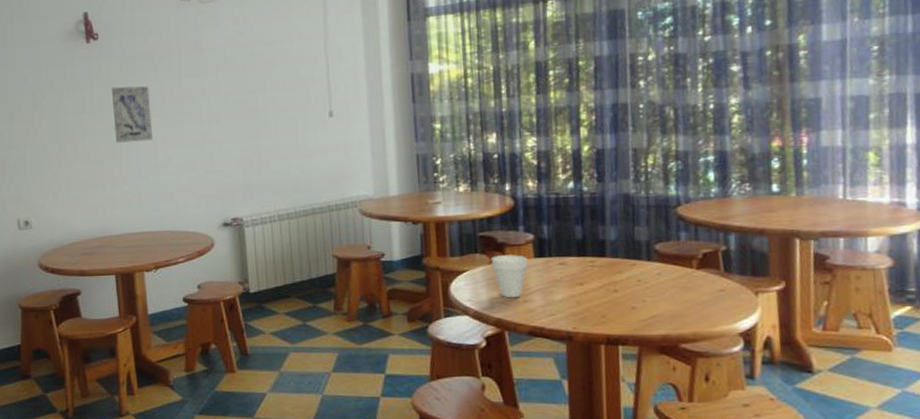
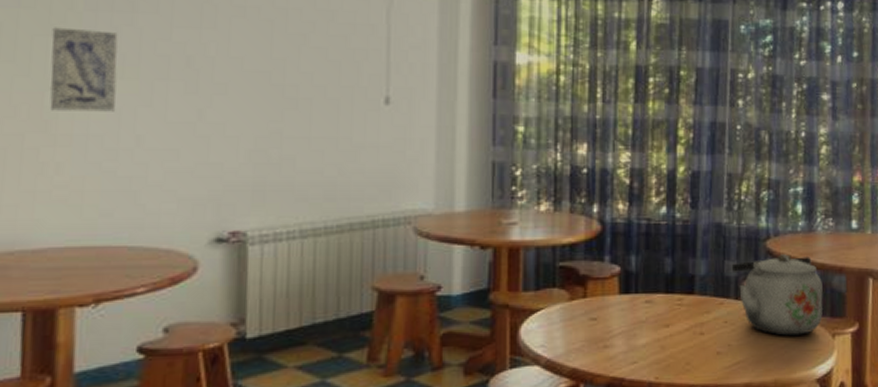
cup: present [491,254,529,298] -> none [570,289,612,343]
kettle: none [641,219,744,293] -> present [731,254,824,336]

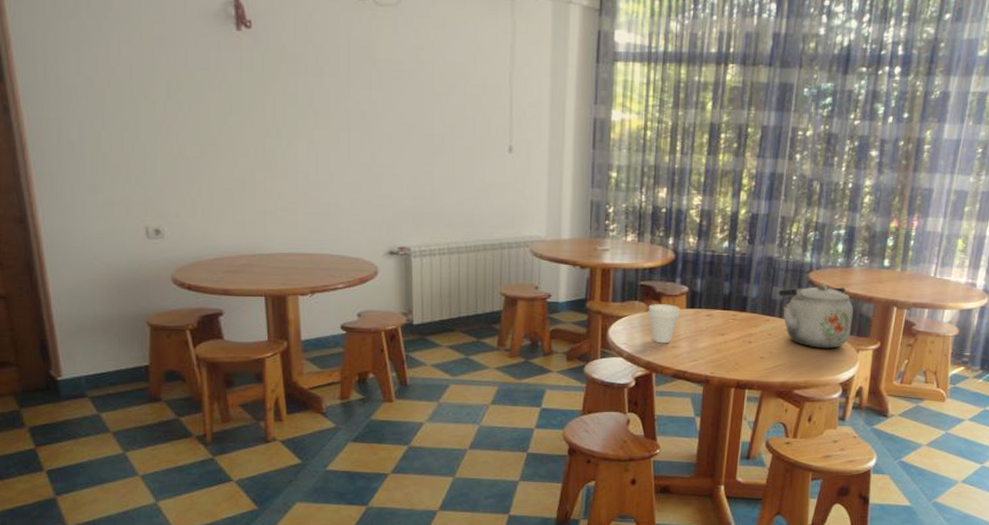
wall art: present [49,27,118,112] -> none [266,87,315,154]
cup: none [570,289,612,343] -> present [648,303,680,344]

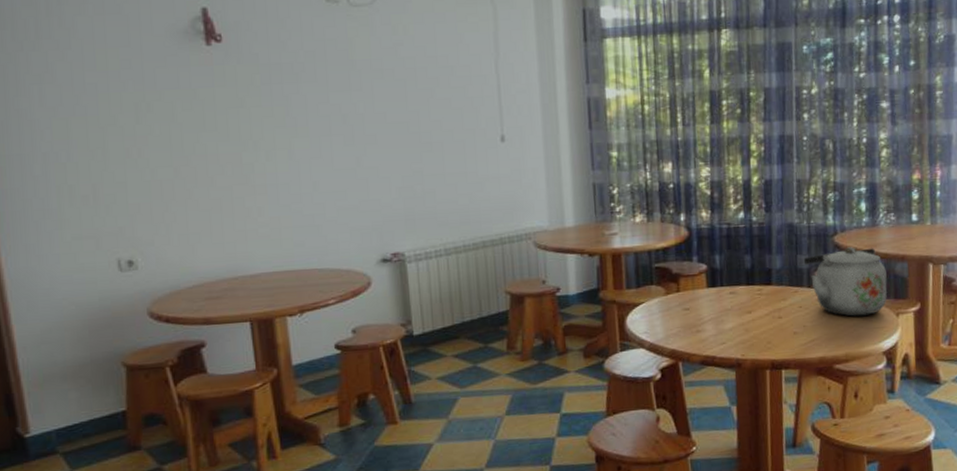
cup: present [648,303,680,344] -> none [666,284,702,329]

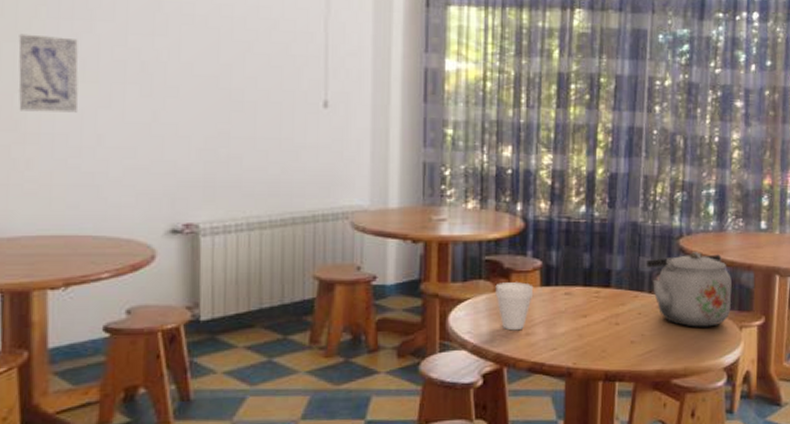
wall art: none [240,99,295,167] -> present [18,33,79,113]
cup: none [666,284,702,329] -> present [495,281,534,331]

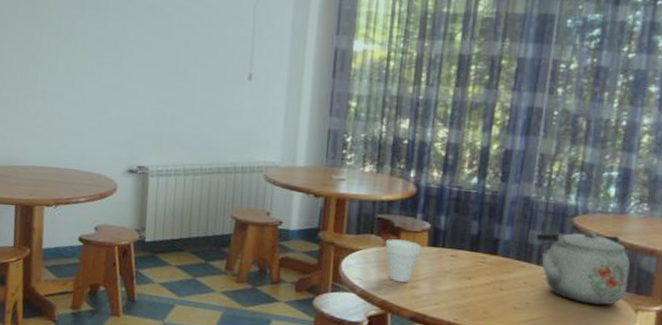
wall art: present [18,33,79,113] -> none [33,19,74,78]

